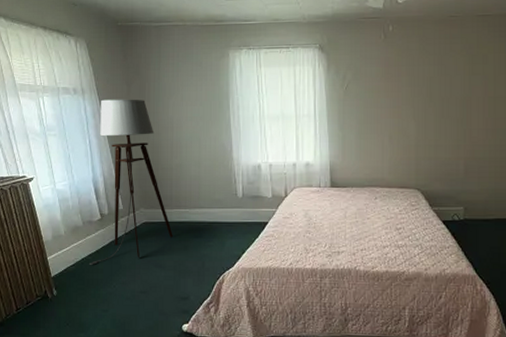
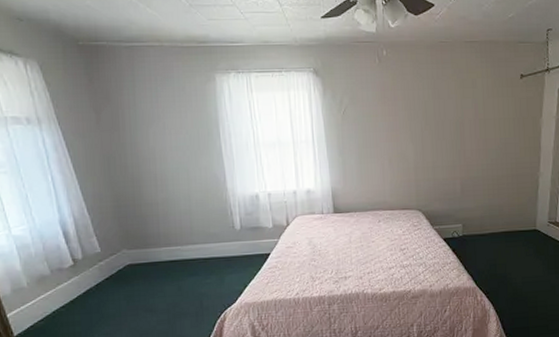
floor lamp: present [89,99,173,265] -> none [63,128,164,318]

